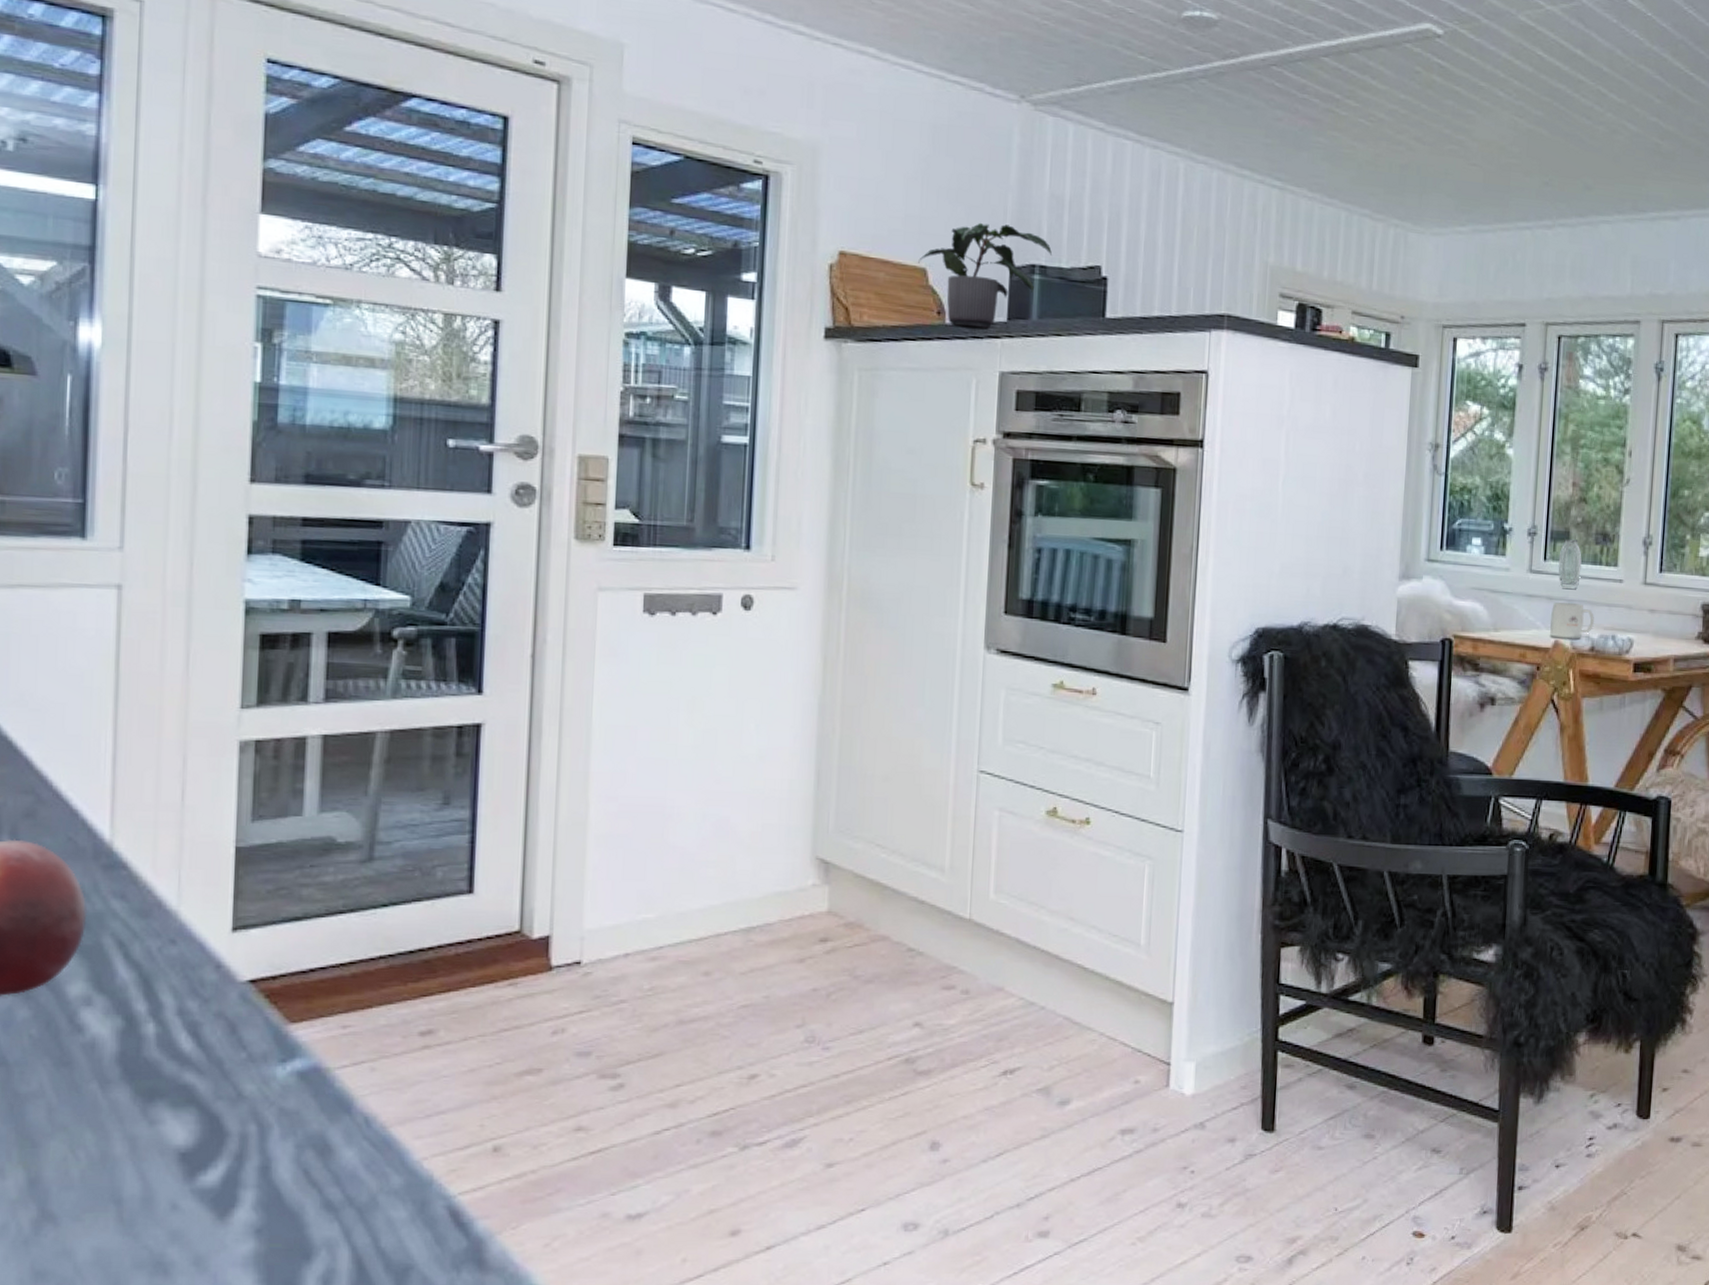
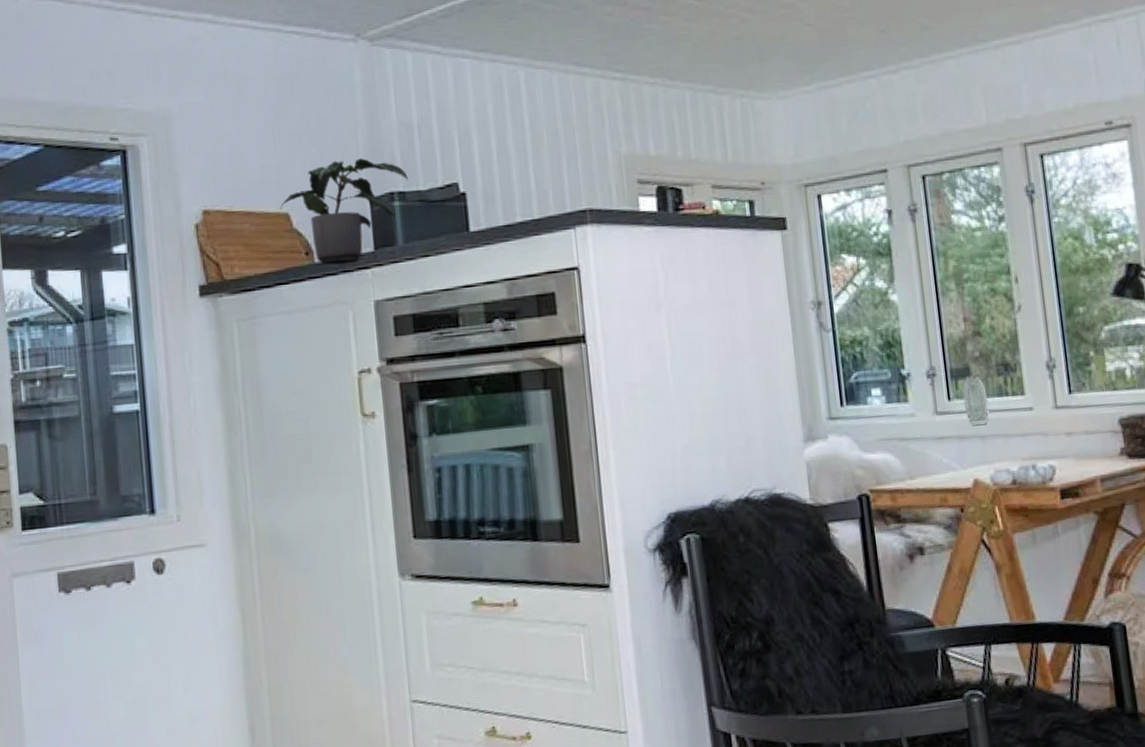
mug: present [1550,602,1594,641] -> none [965,438,1011,478]

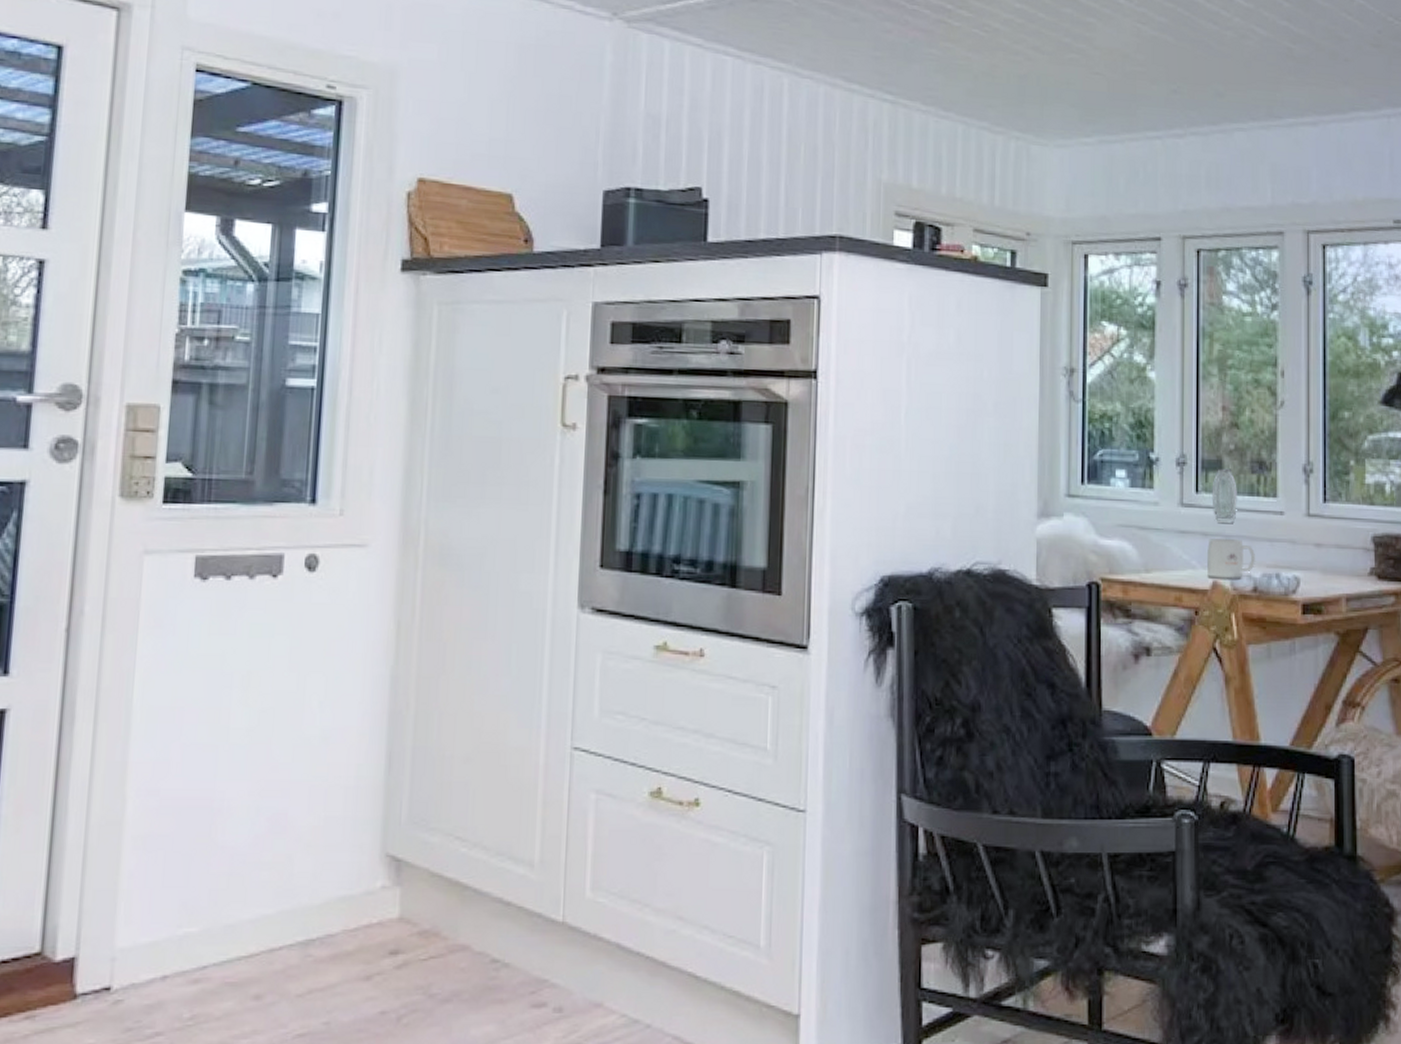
potted plant: present [280,158,408,265] -> none [504,144,648,259]
mug: none [965,438,1011,478] -> present [1207,539,1255,581]

